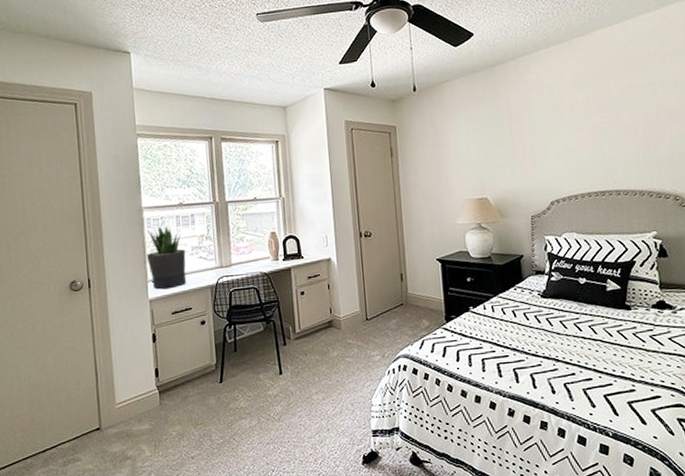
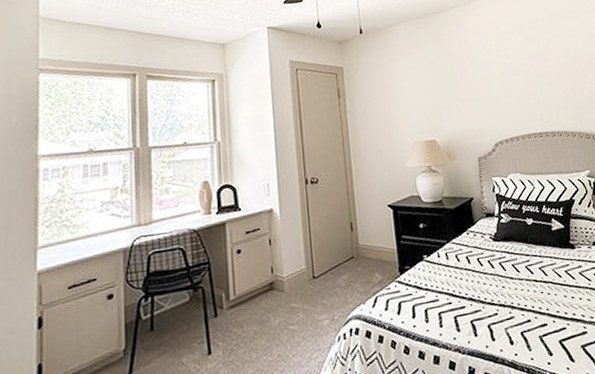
planter: present [146,225,187,290] -> none [38,176,93,258]

